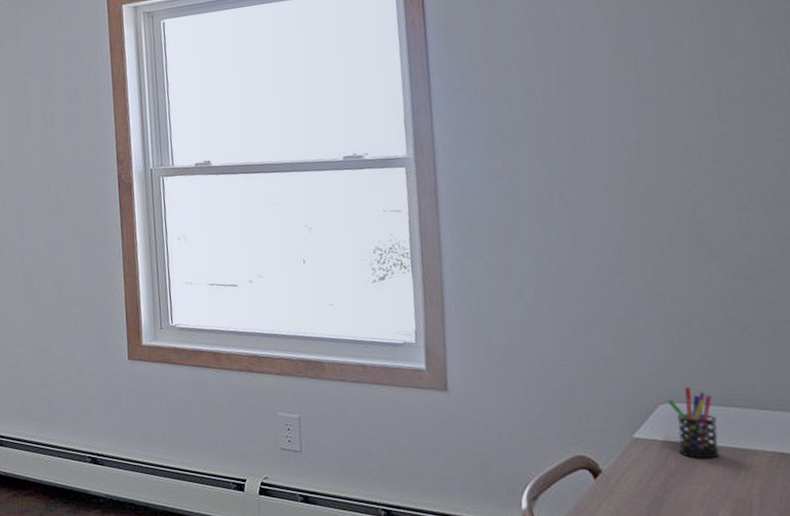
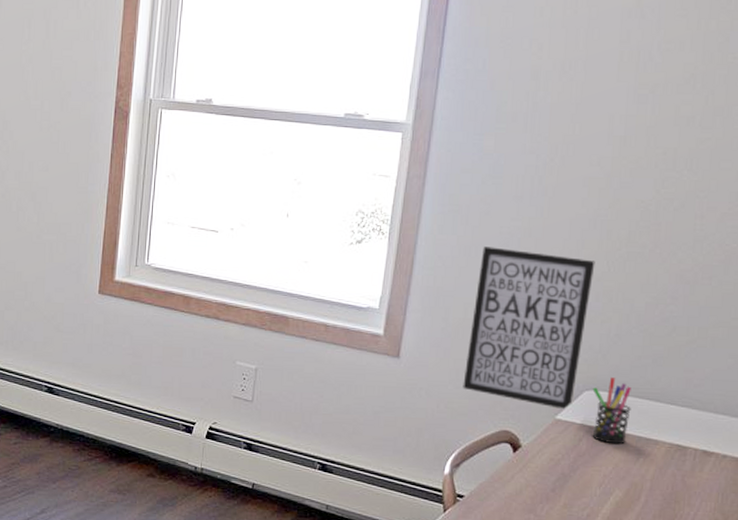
wall art: none [513,266,649,427] -> present [463,246,595,409]

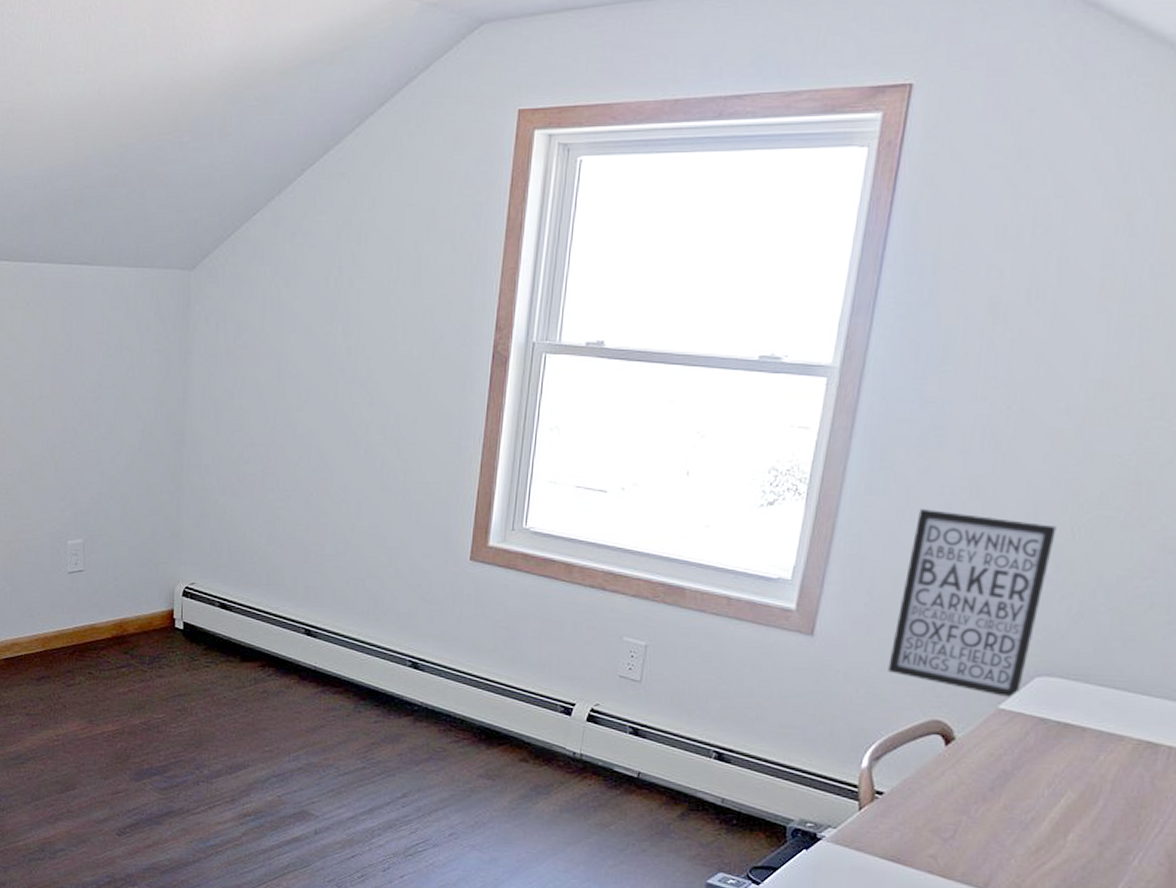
pen holder: present [592,378,631,445] -> none [1042,662,1094,740]

